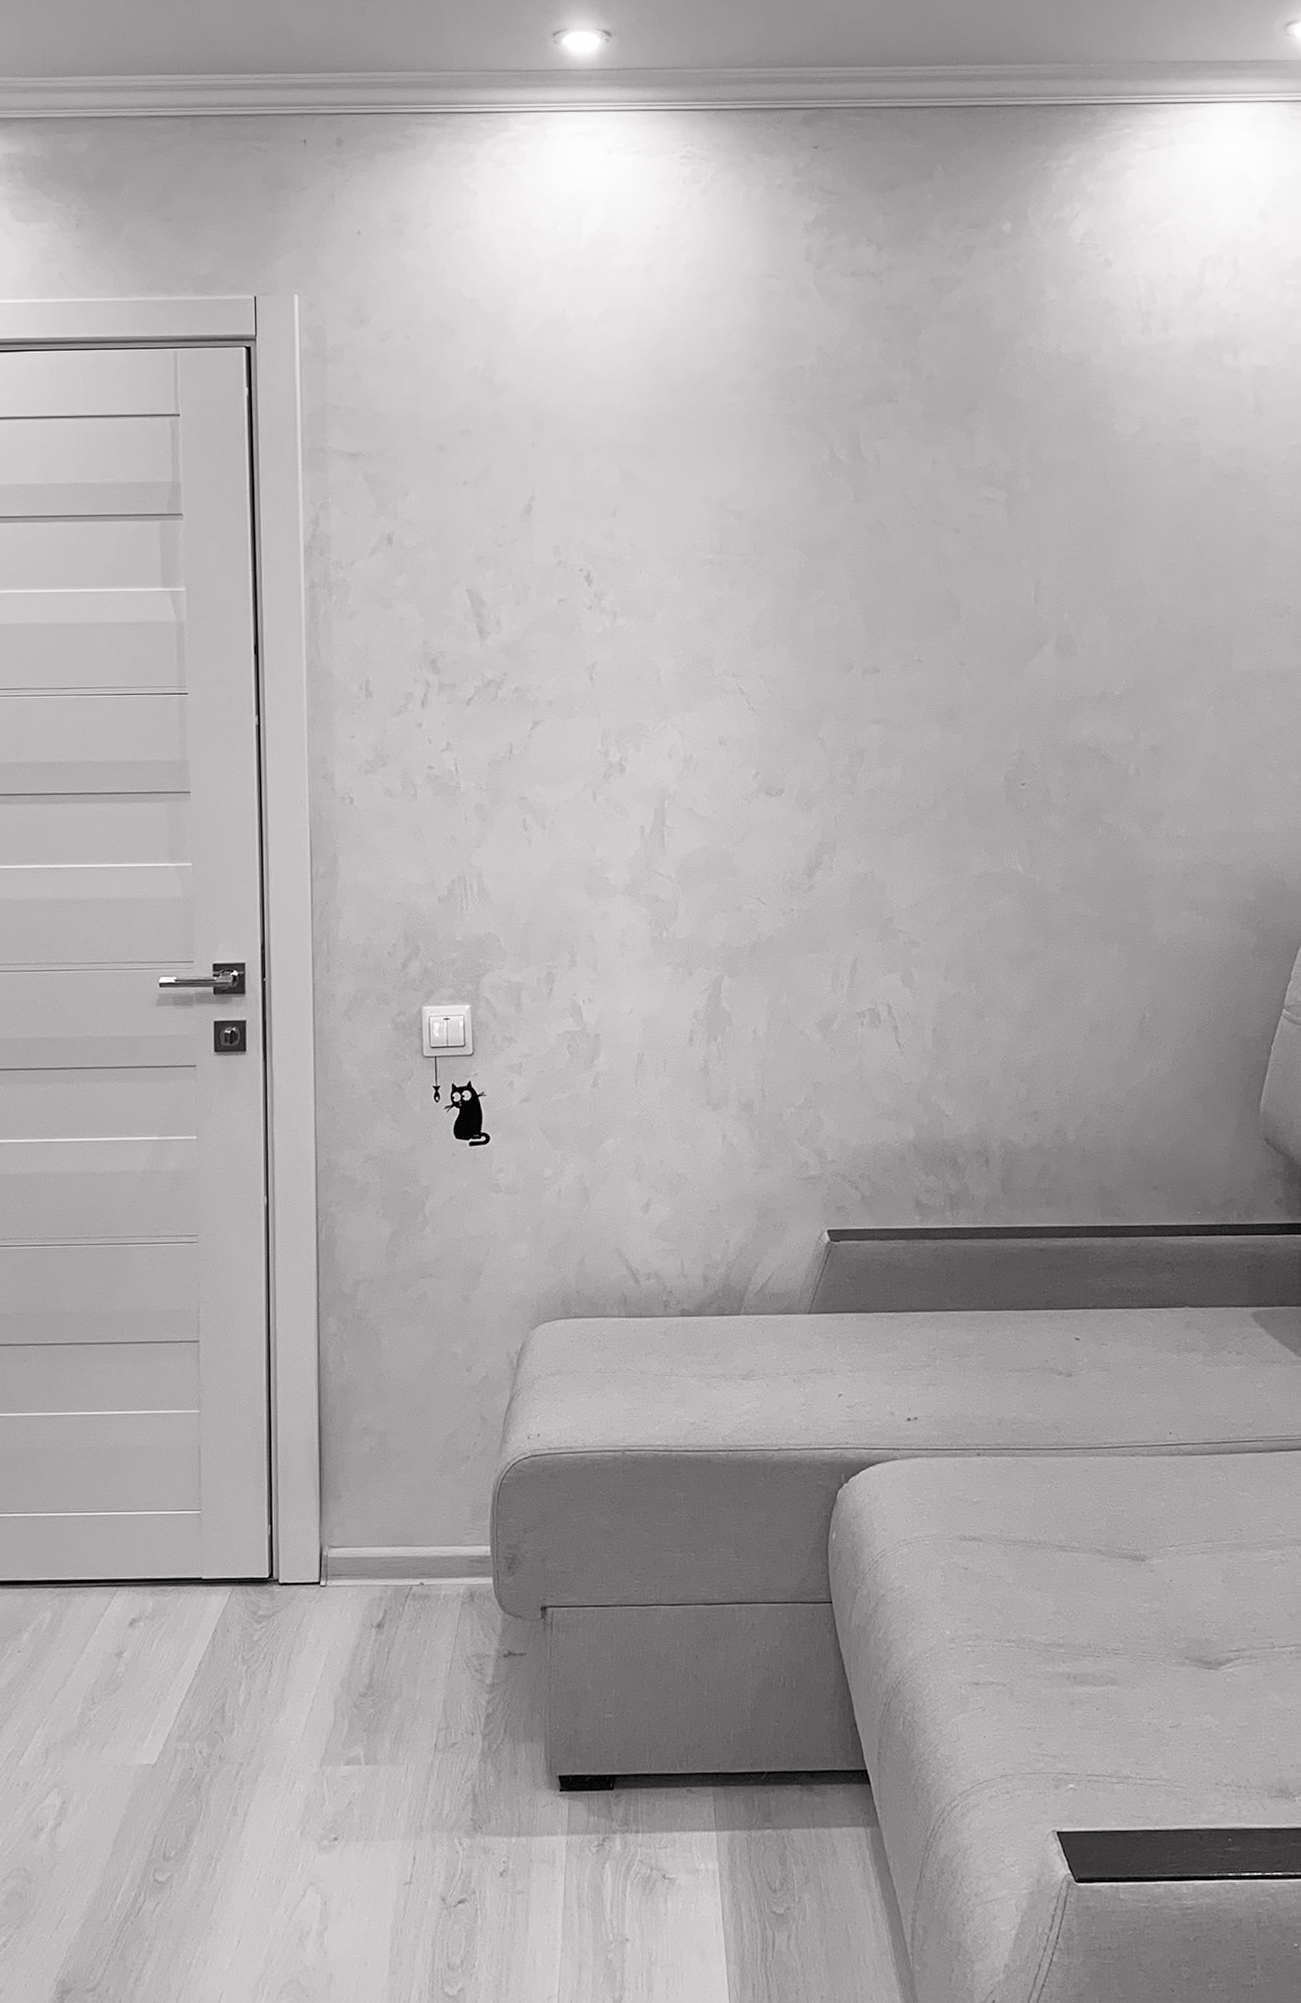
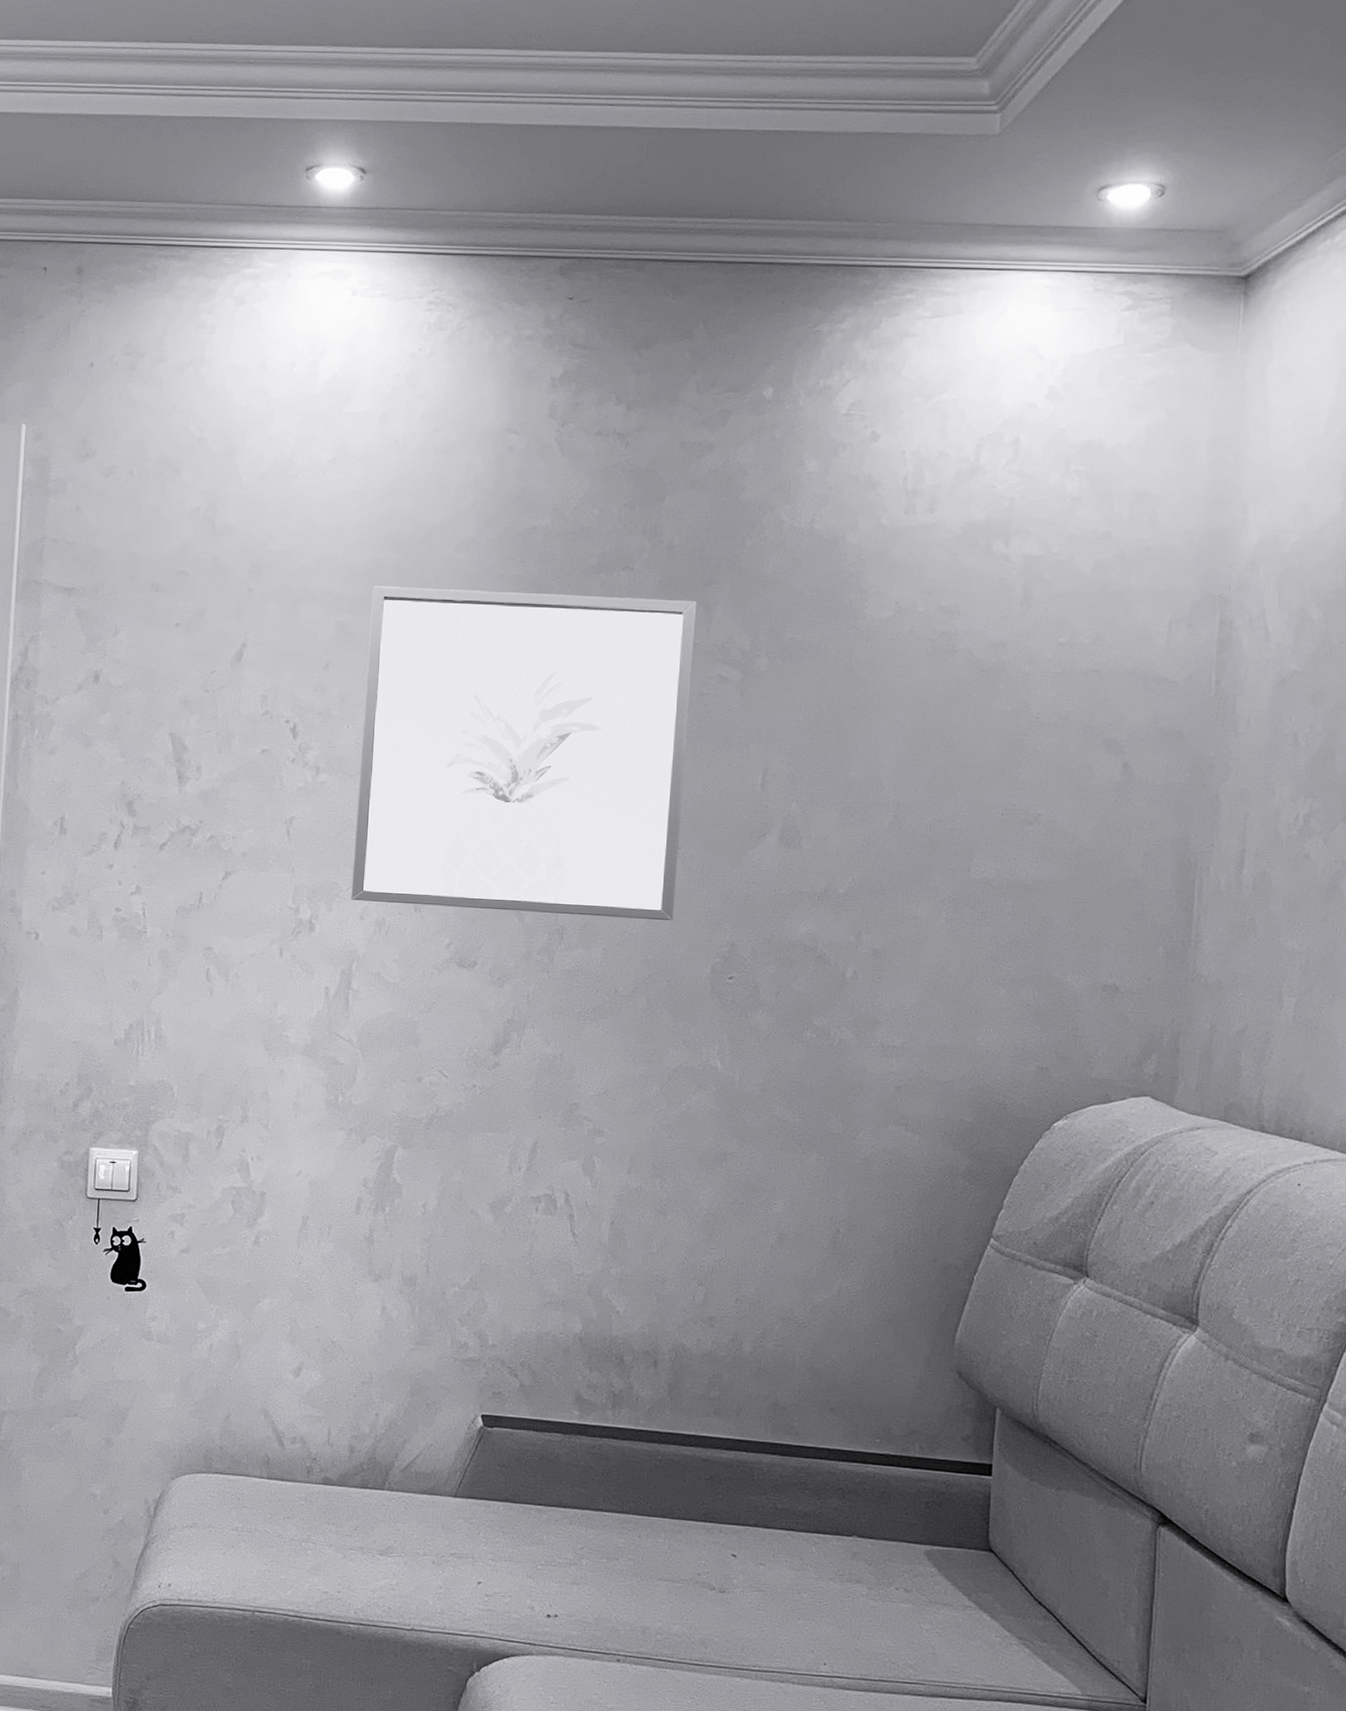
wall art: none [652,428,965,740] -> present [351,586,697,920]

